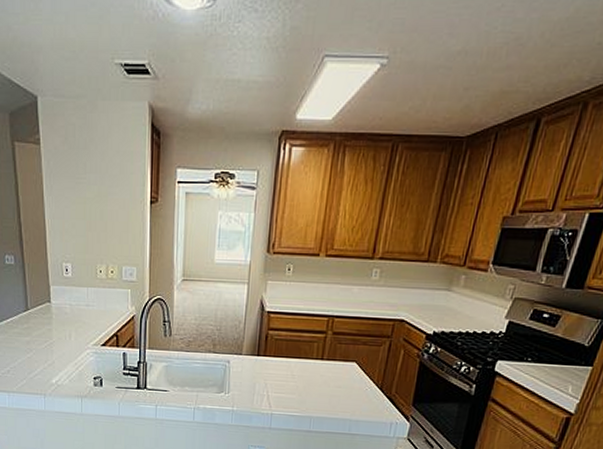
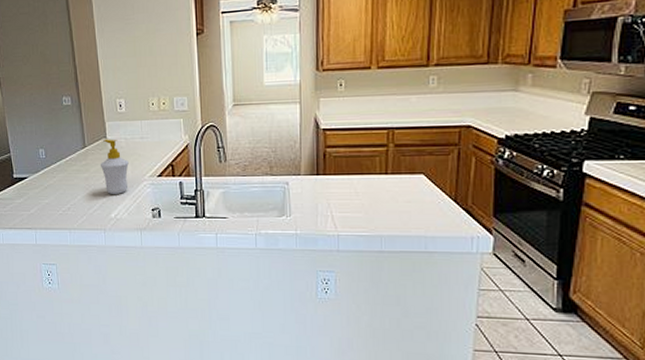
soap bottle: none [42,303,73,360] -> present [100,139,129,194]

